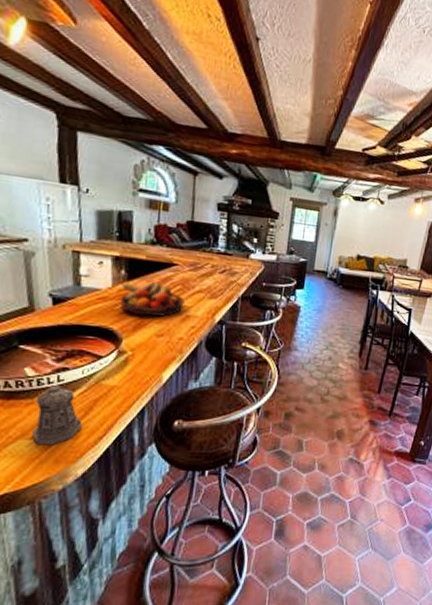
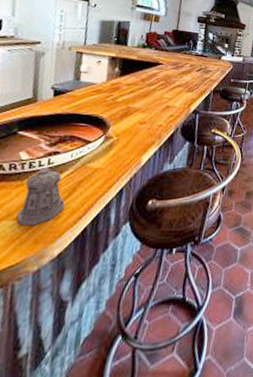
fruit bowl: present [120,281,185,317] -> none [111,77,166,107]

